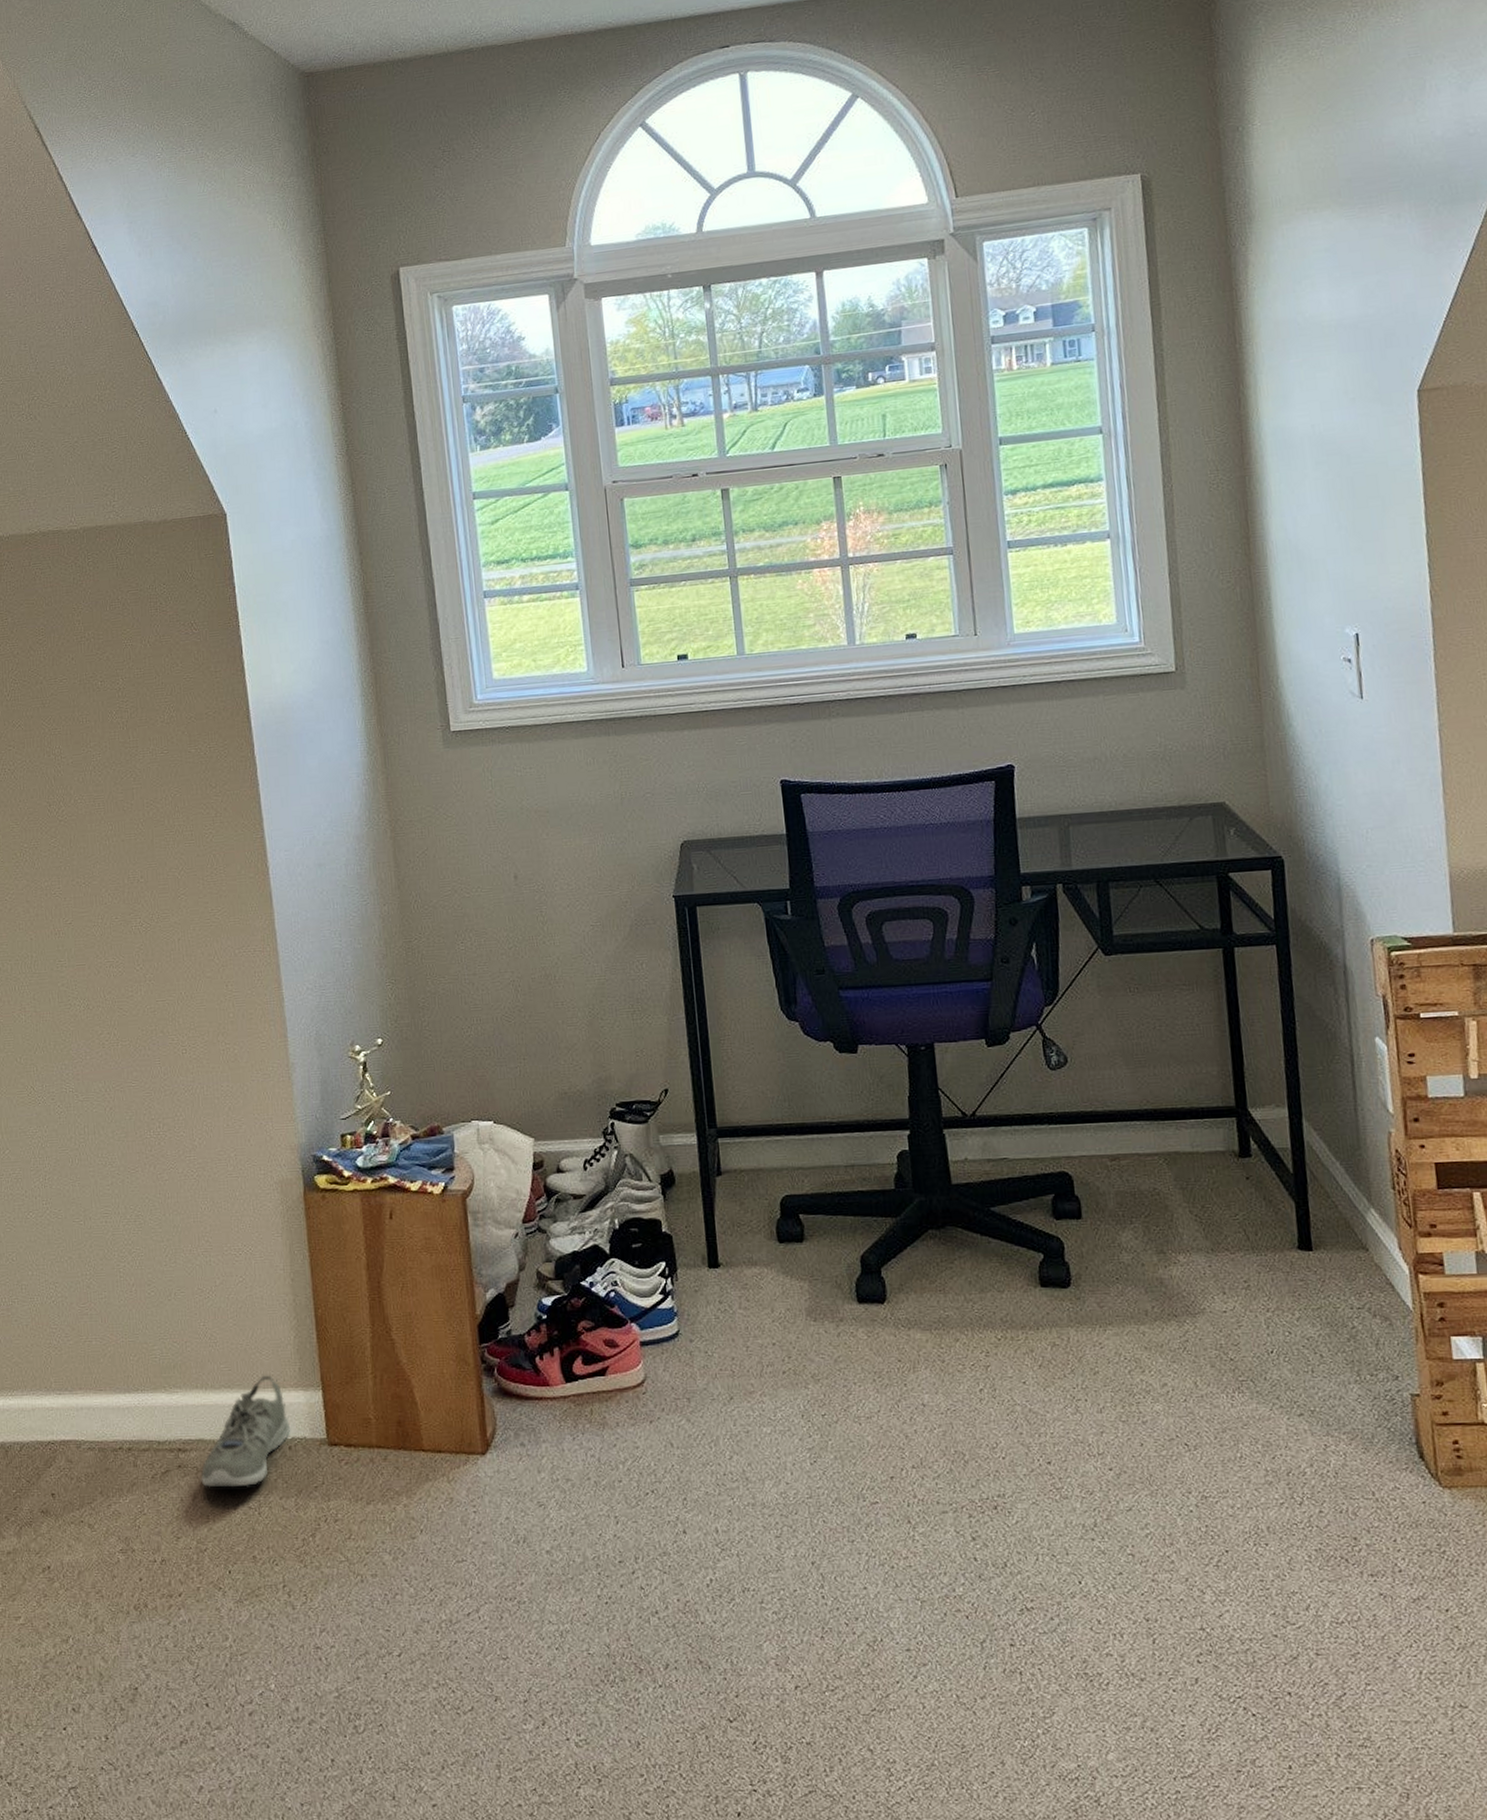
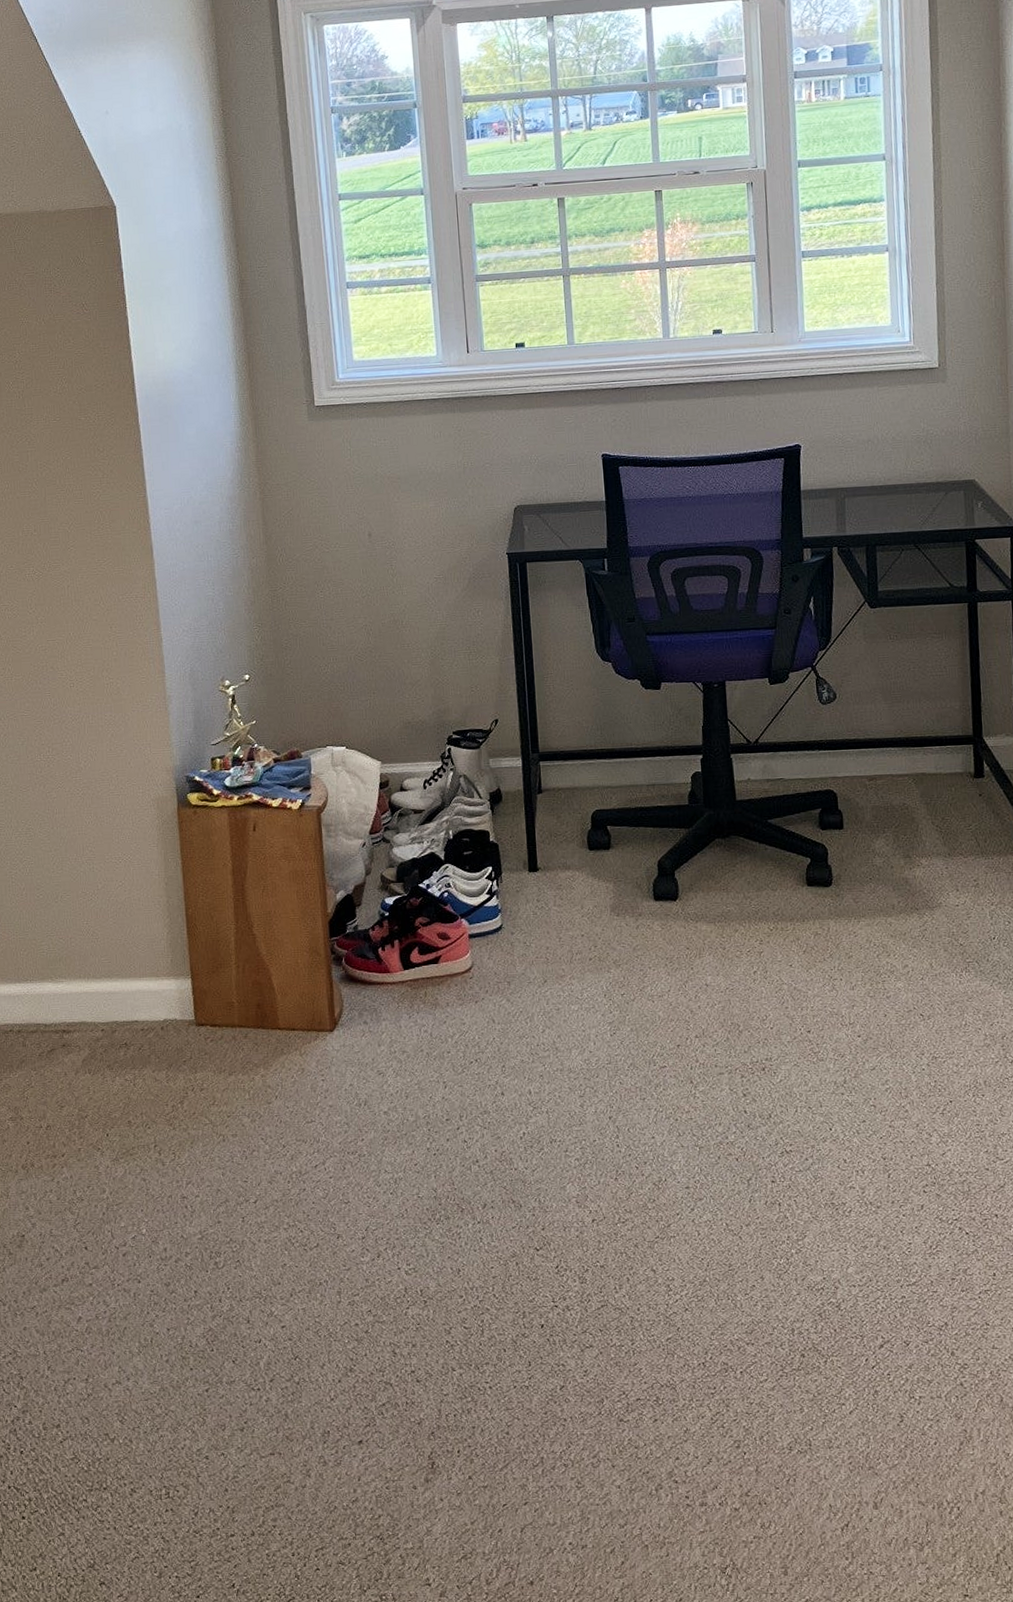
sneaker: present [201,1374,290,1488] -> none [82,965,162,1064]

